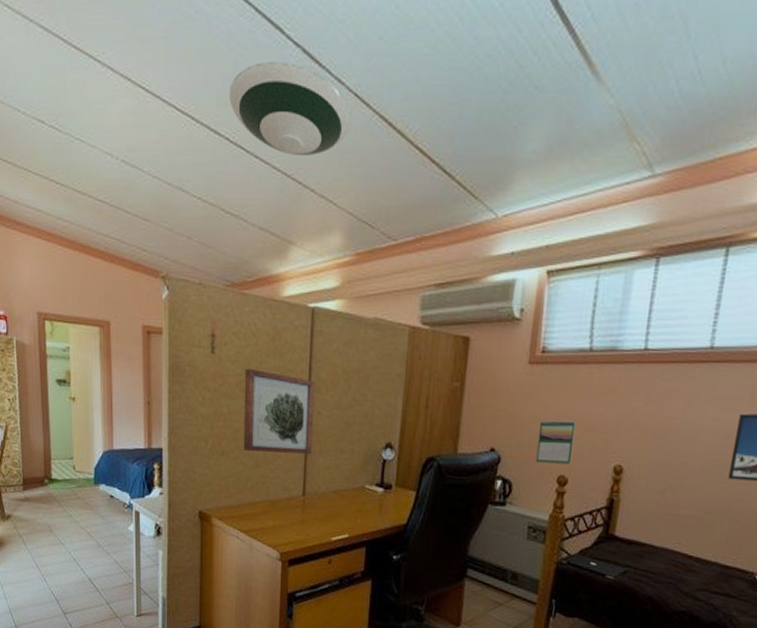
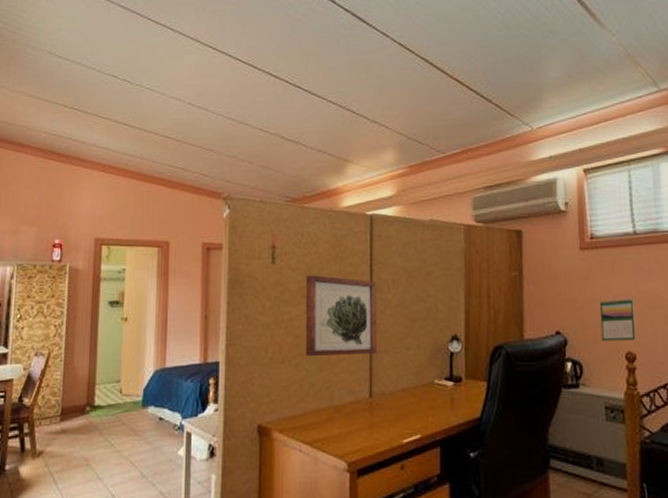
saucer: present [230,62,351,157] -> none [289,23,397,92]

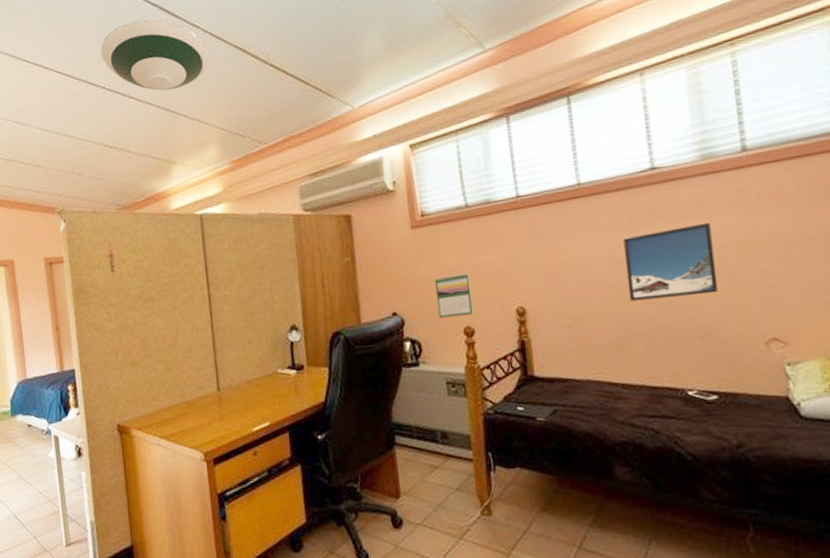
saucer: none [289,23,397,92] -> present [101,19,210,91]
wall art: present [305,275,377,356] -> none [144,279,220,357]

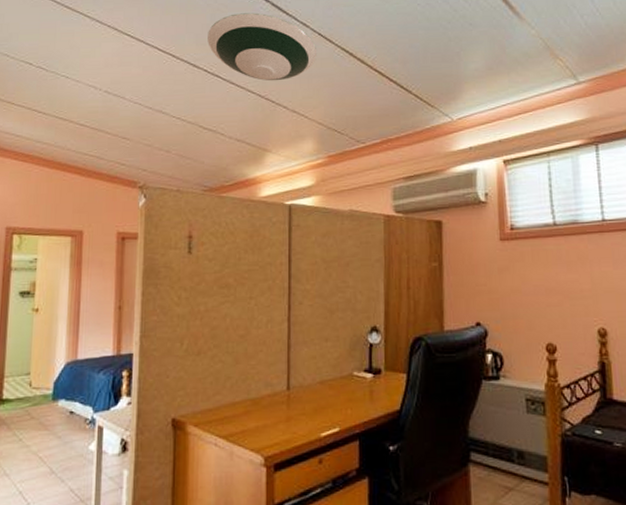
calendar: present [434,272,474,319] -> none [519,288,557,333]

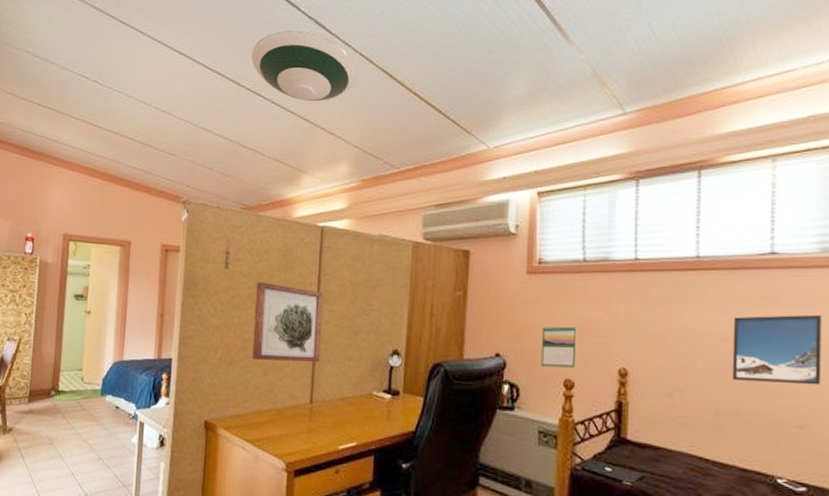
wall art: none [222,265,295,348] -> present [252,282,323,362]
calendar: none [519,288,557,333] -> present [540,325,577,368]

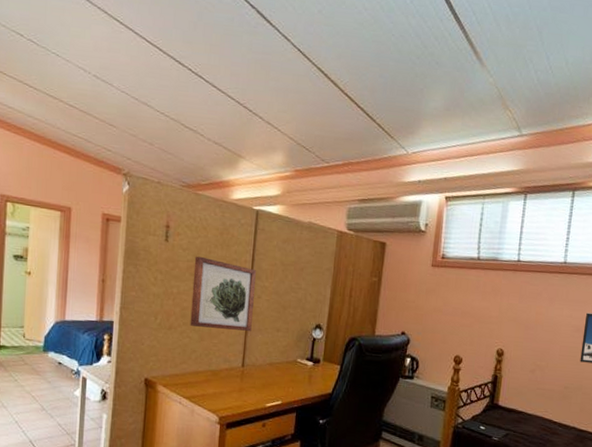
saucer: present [251,30,357,102] -> none [193,15,295,91]
calendar: present [540,325,577,368] -> none [437,311,468,347]

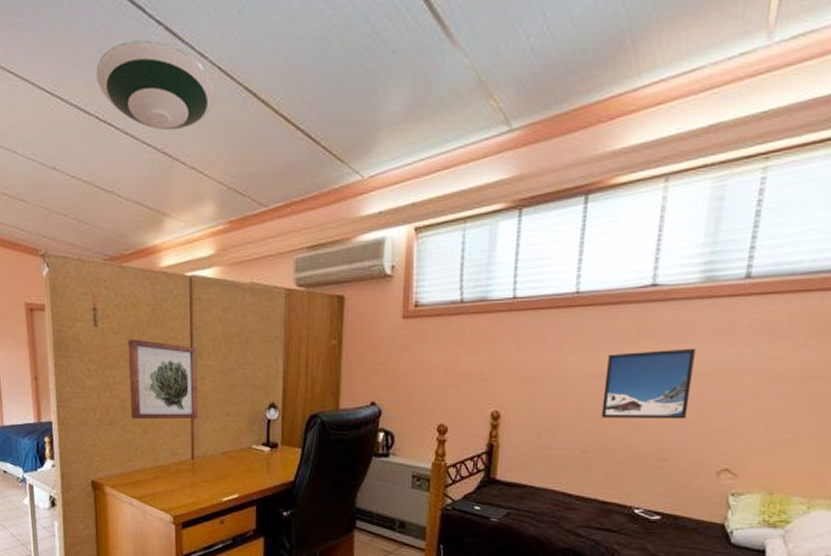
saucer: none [193,15,295,91] -> present [96,40,216,131]

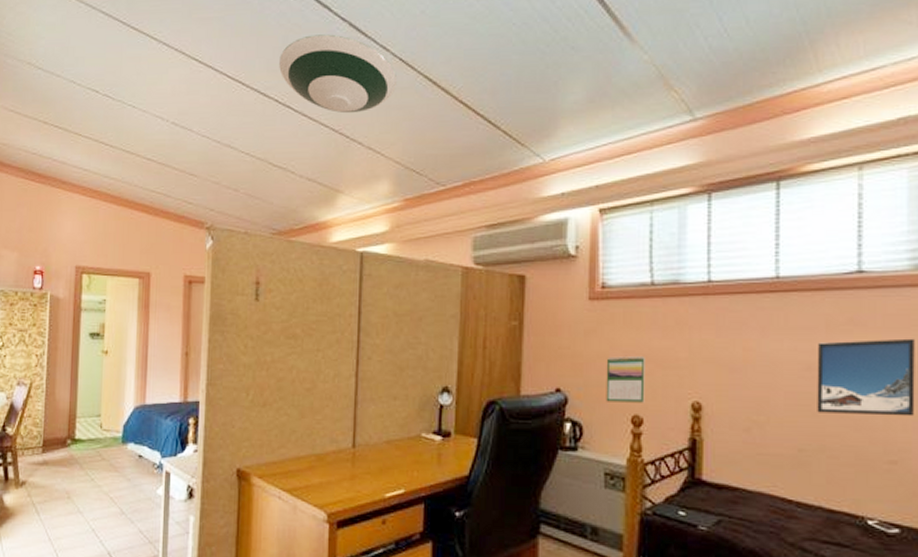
wall art: present [127,339,198,419] -> none [287,314,364,402]
calendar: none [415,370,452,413] -> present [606,355,645,403]

